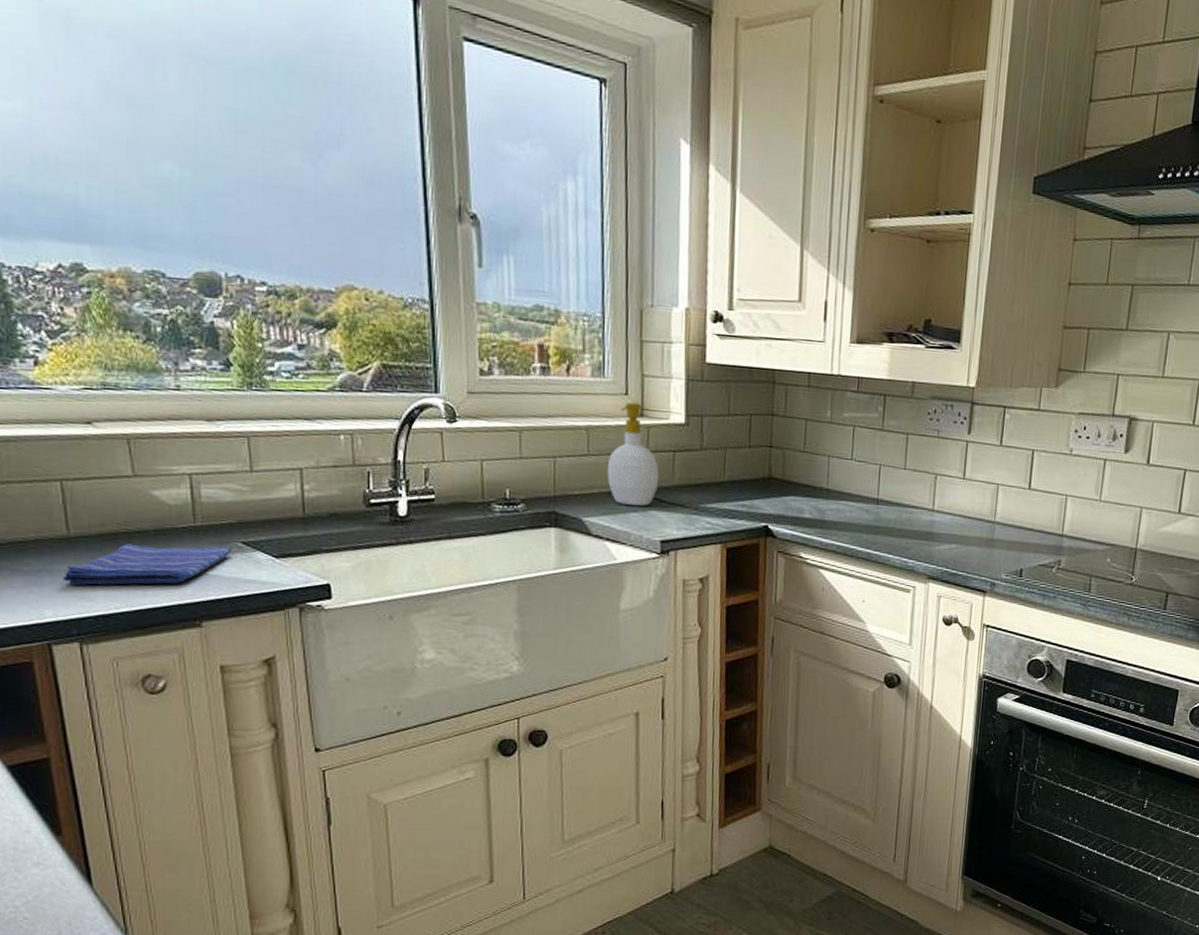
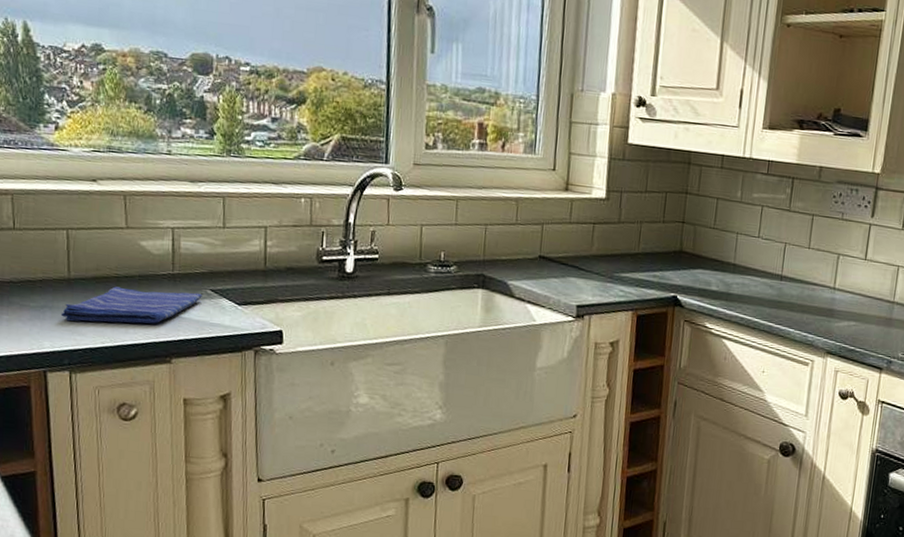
soap bottle: present [607,402,659,507] -> none [532,177,579,273]

